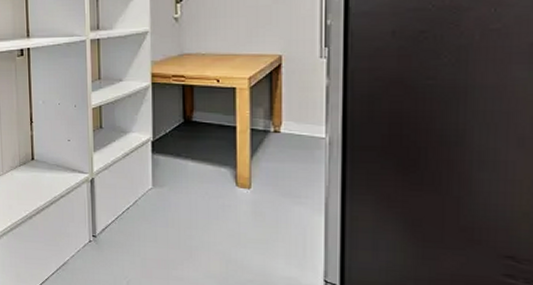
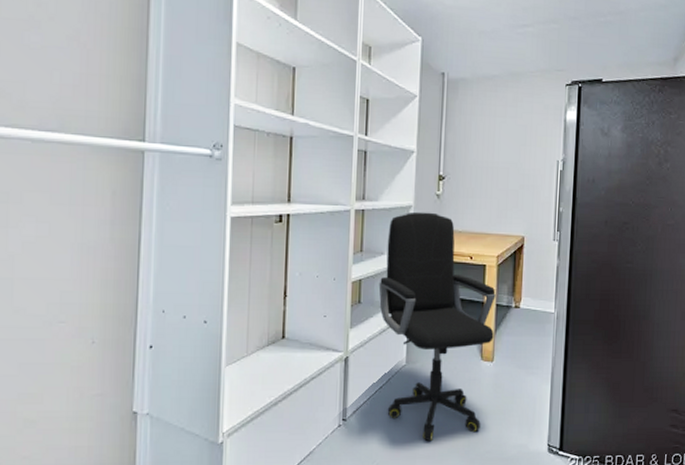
office chair: none [119,36,250,263] -> present [378,211,496,441]

